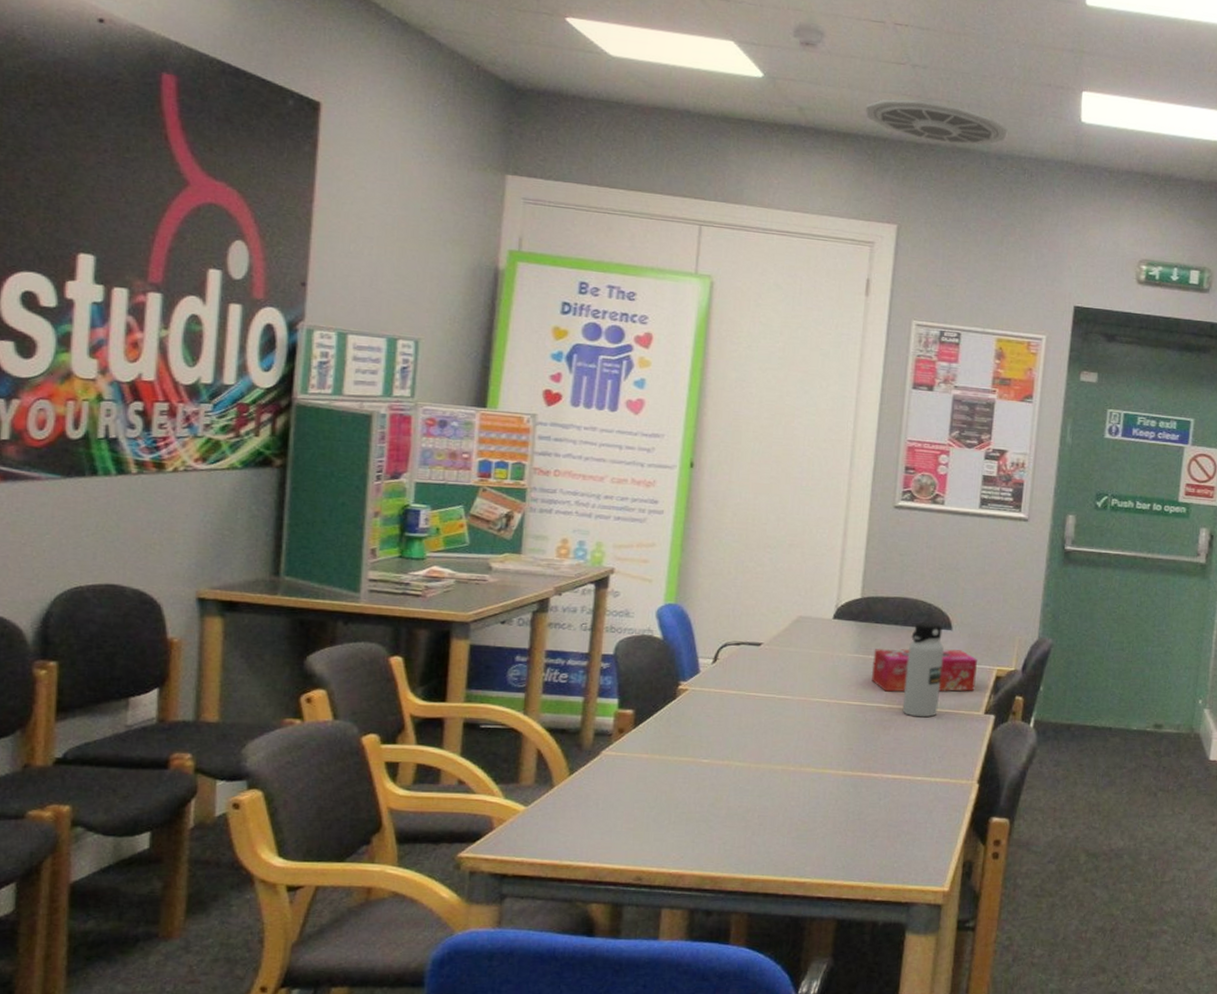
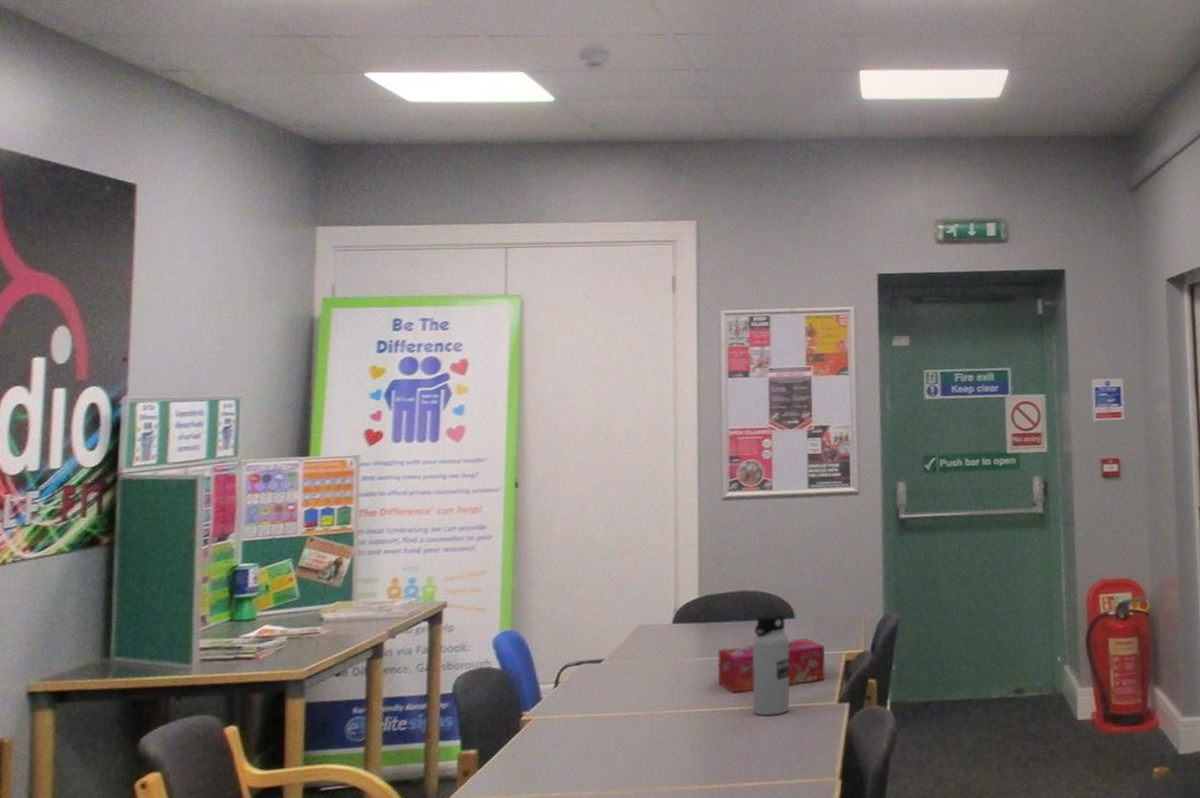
ceiling vent: present [865,98,1008,146] -> none [654,100,793,137]

